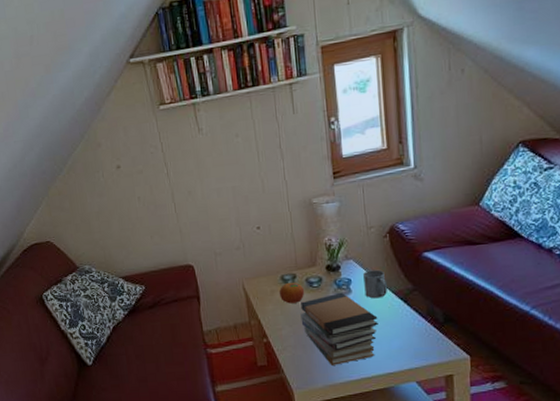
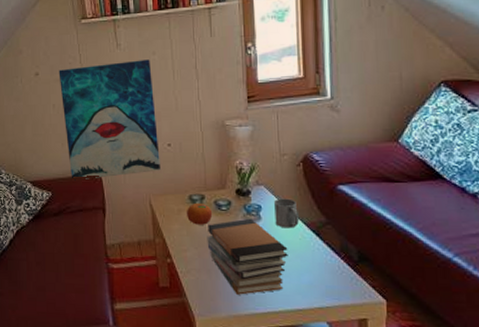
wall art: none [140,142,251,272] -> present [58,59,160,180]

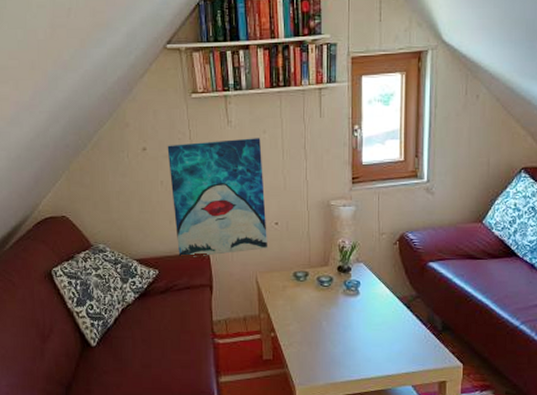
fruit: present [187,202,213,225] -> none [291,279,315,300]
book stack: present [207,218,288,295] -> none [309,293,382,364]
mug: present [274,198,299,229] -> none [372,275,393,302]

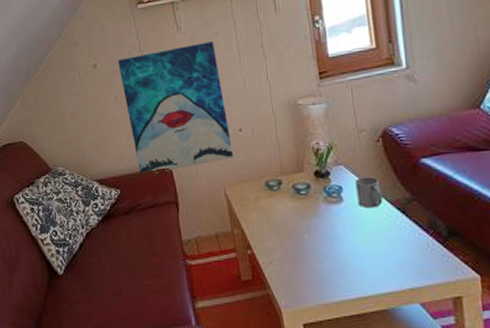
mug: none [372,275,393,302] -> present [355,176,383,208]

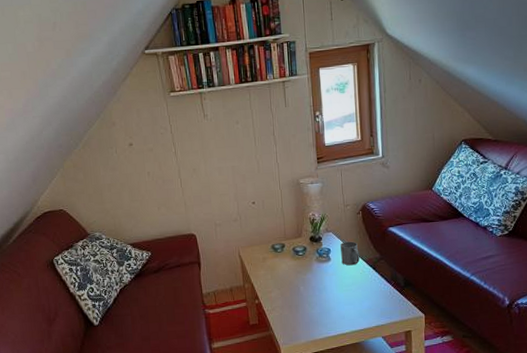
wall art: present [117,41,233,175] -> none [151,128,247,240]

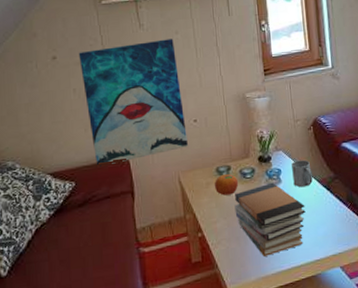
wall art: none [151,128,247,240] -> present [78,39,188,167]
fruit: none [270,250,292,270] -> present [215,174,239,196]
book stack: none [287,260,352,324] -> present [234,182,306,257]

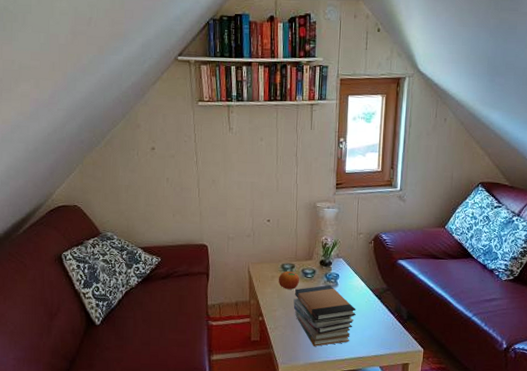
wall art: present [78,39,188,167] -> none [174,144,260,248]
mug: present [292,159,313,188] -> none [348,269,367,293]

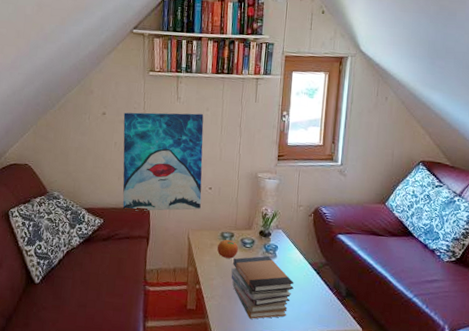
wall art: none [174,144,260,248] -> present [122,112,204,211]

